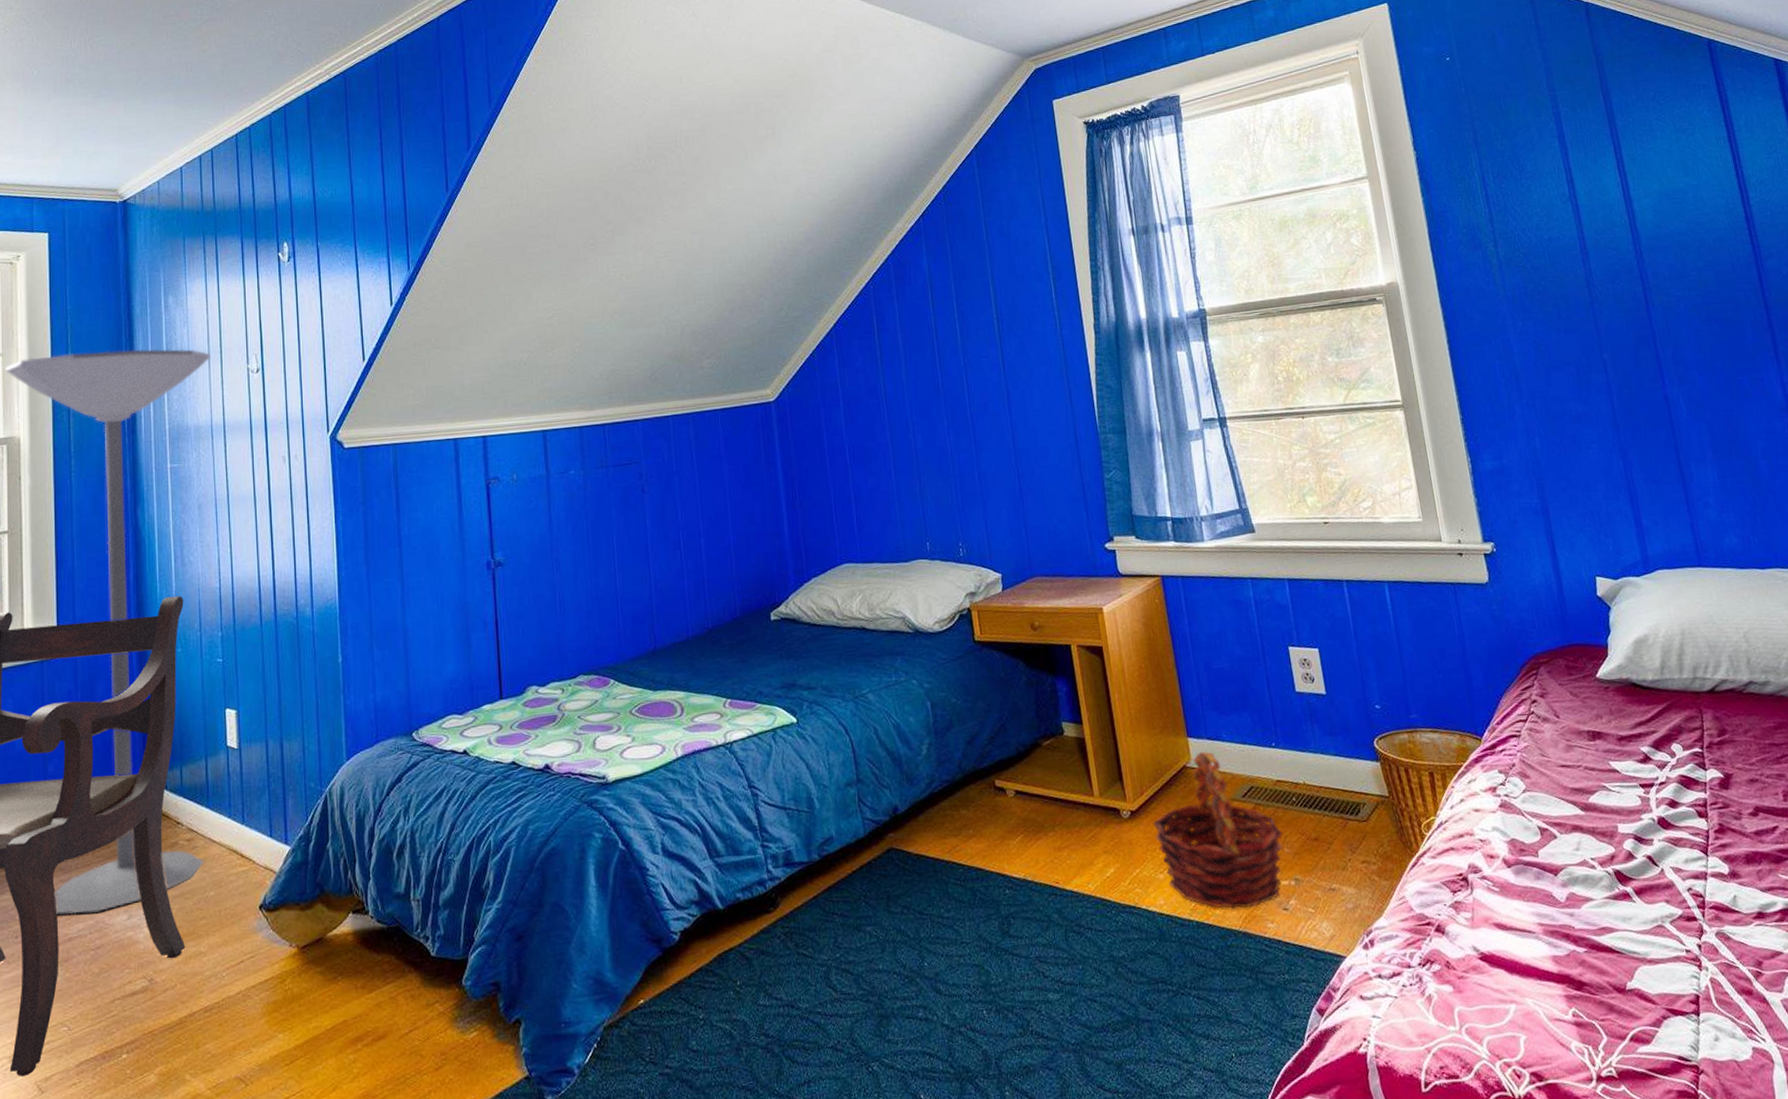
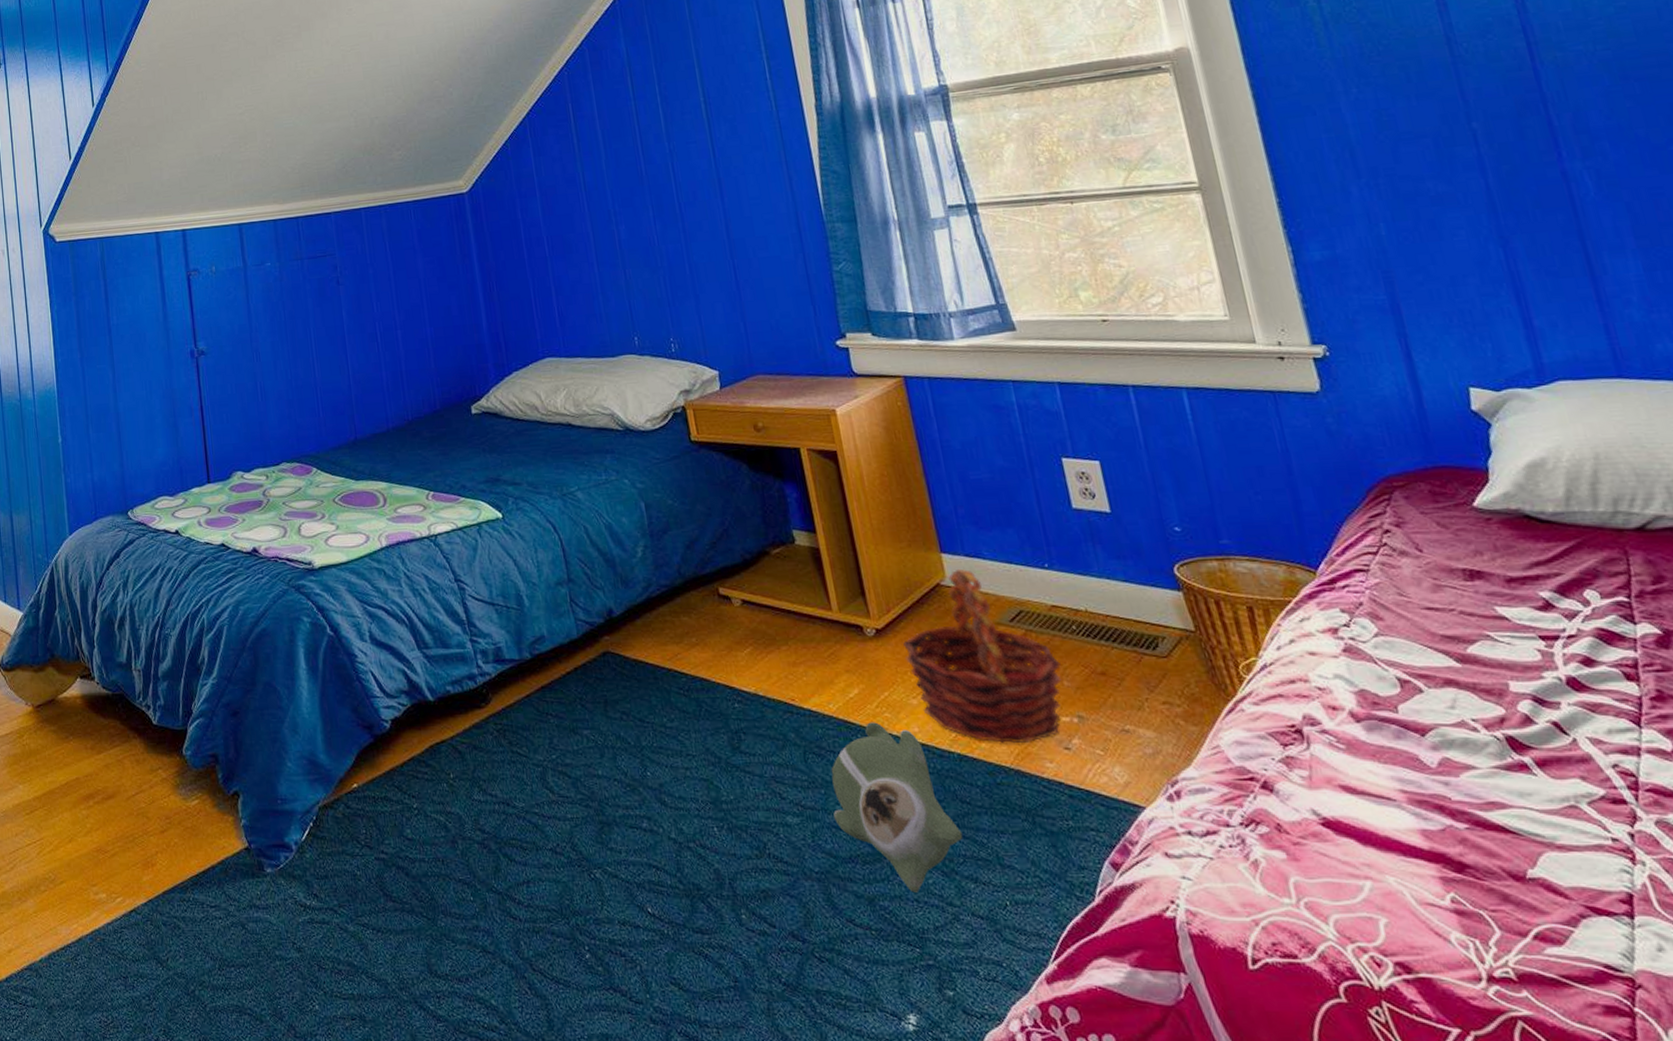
plush toy: none [1088,898,1198,1054] -> present [831,722,963,893]

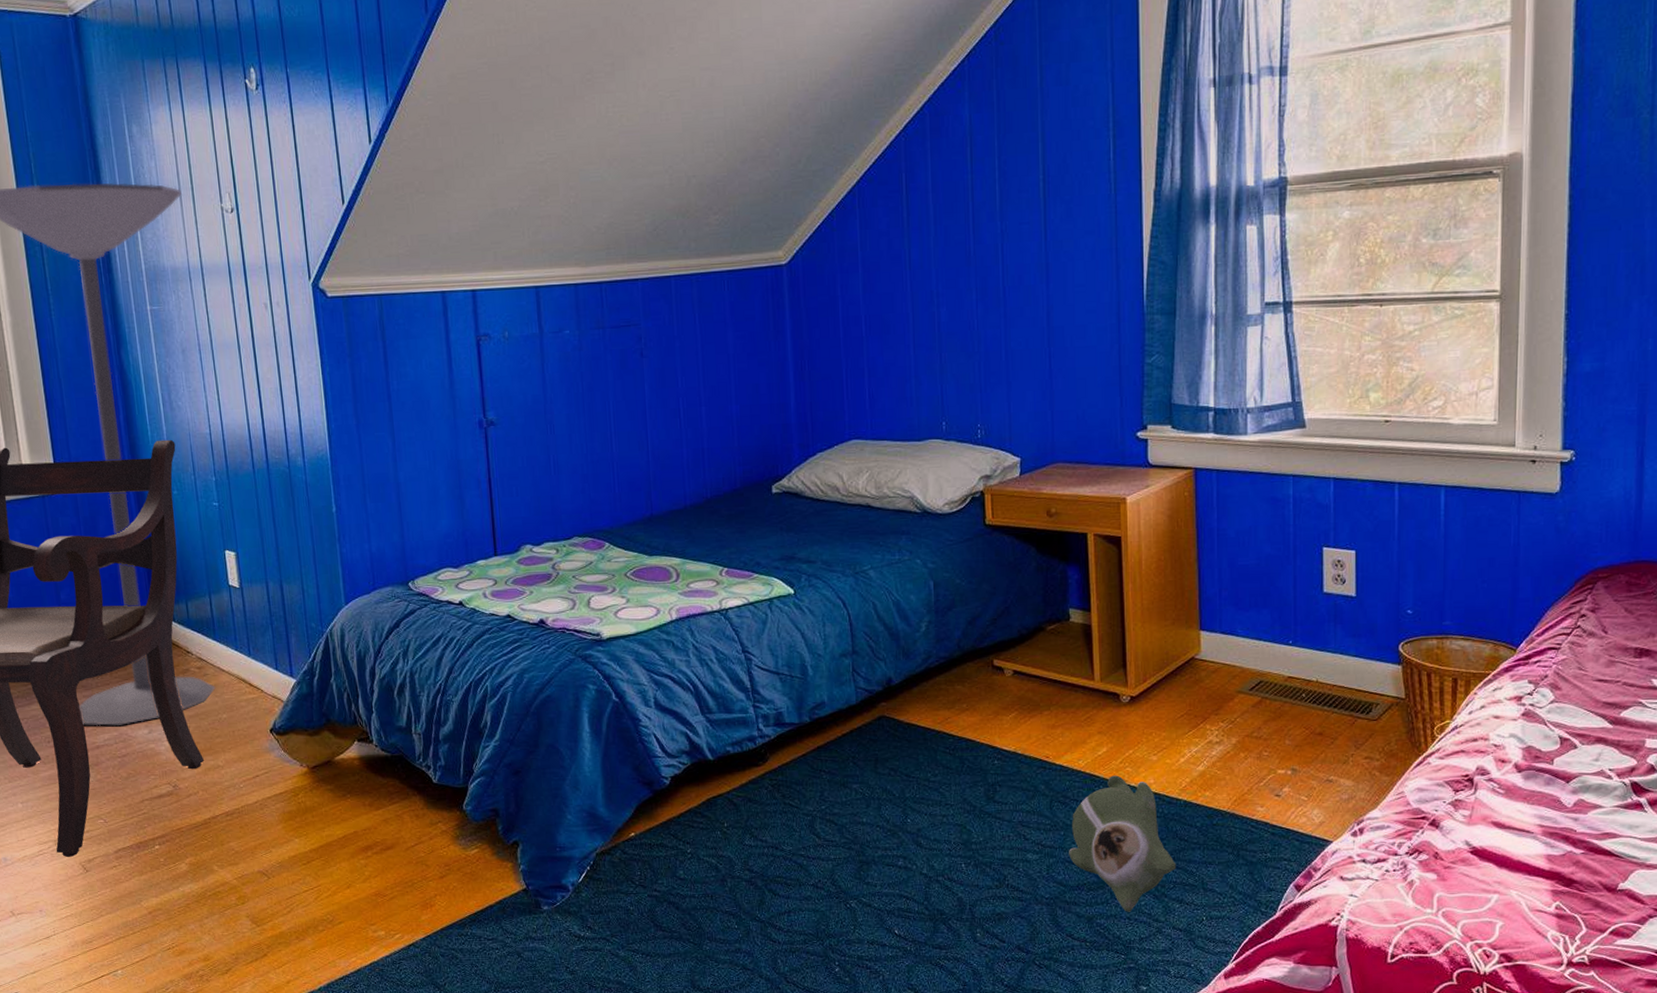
basket: present [903,568,1062,743] -> none [1153,644,1286,792]

